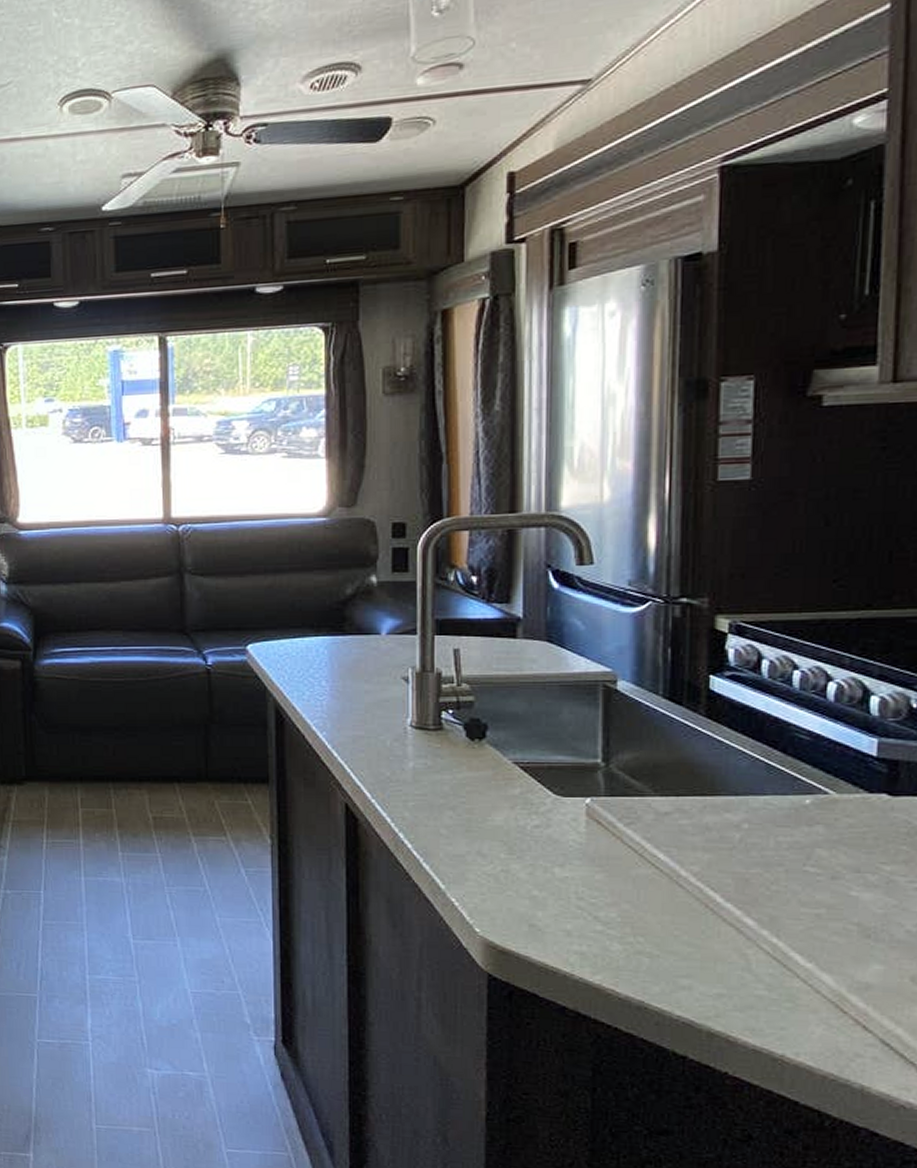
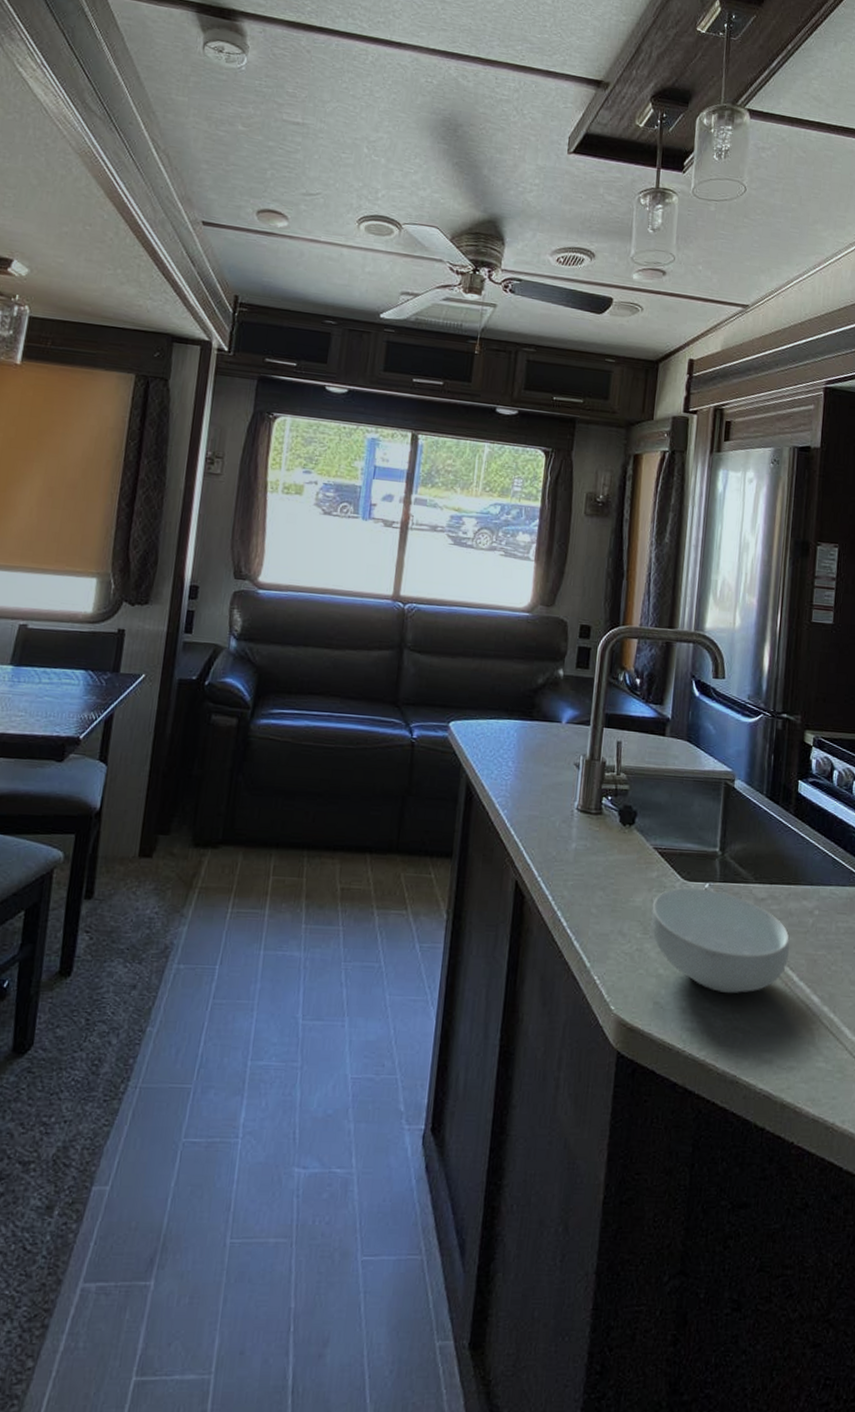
cereal bowl: none [517,803,710,917] -> present [651,887,791,994]

